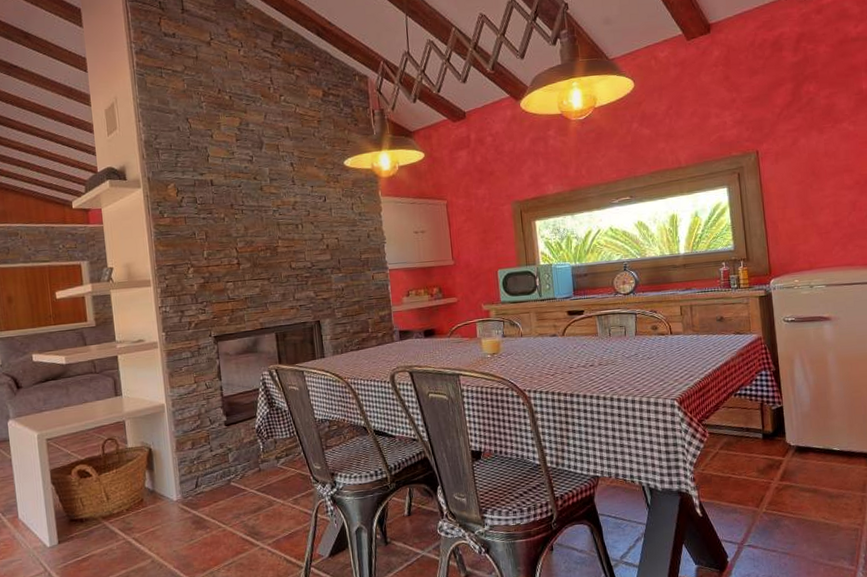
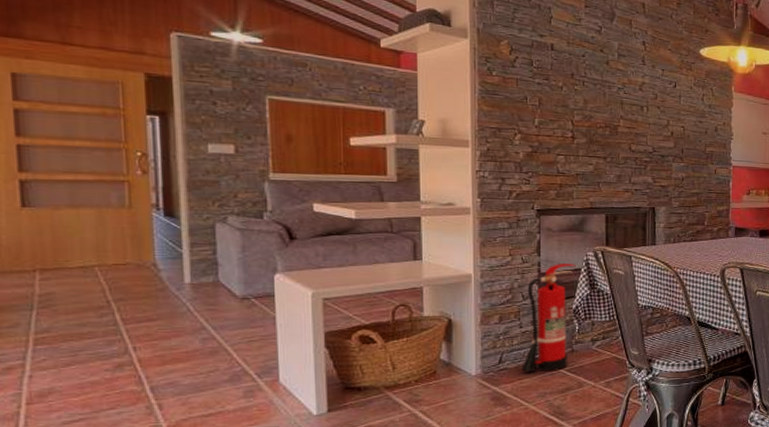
fire extinguisher: none [213,384,257,494] -> present [521,264,576,372]

